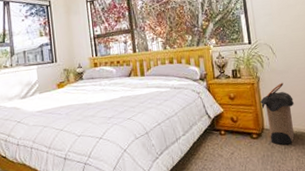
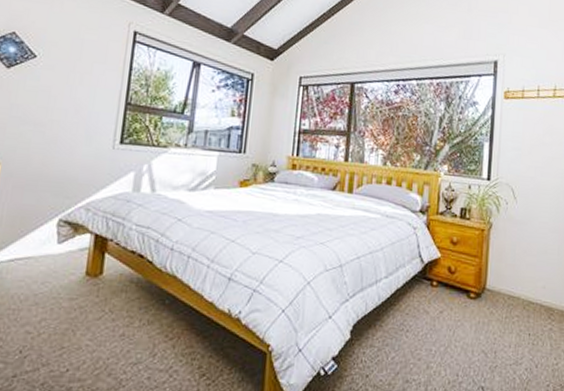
laundry hamper: present [260,83,294,145] -> none [487,236,527,314]

